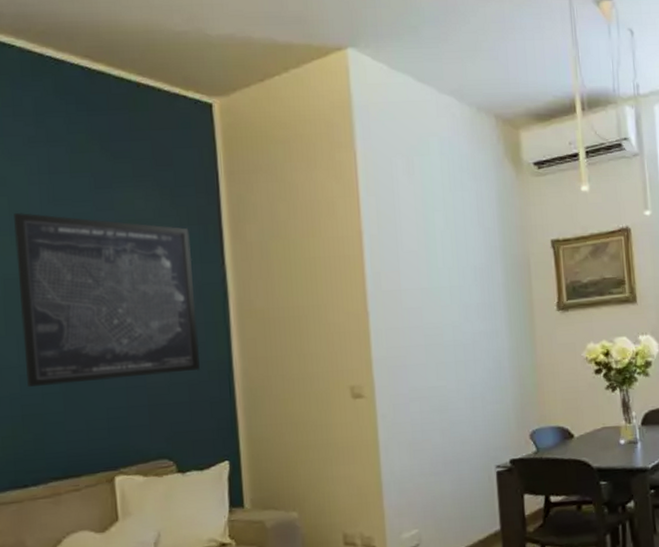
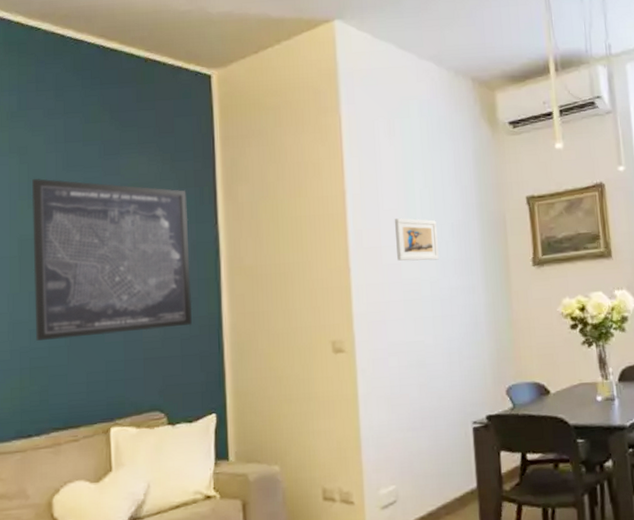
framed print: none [414,260,461,305] -> present [394,218,439,261]

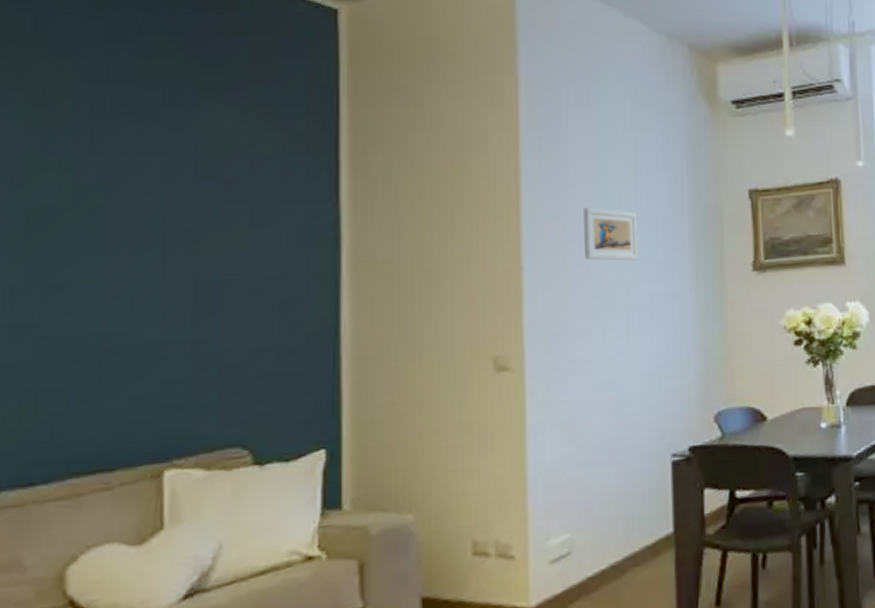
wall art: present [31,179,193,341] -> none [48,128,297,352]

